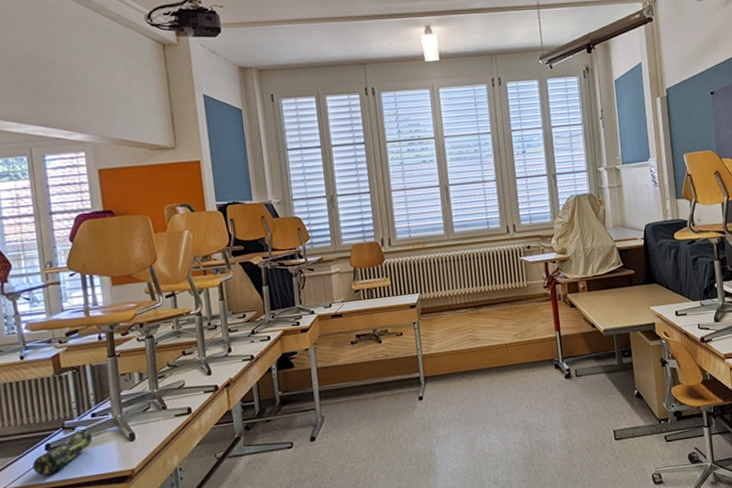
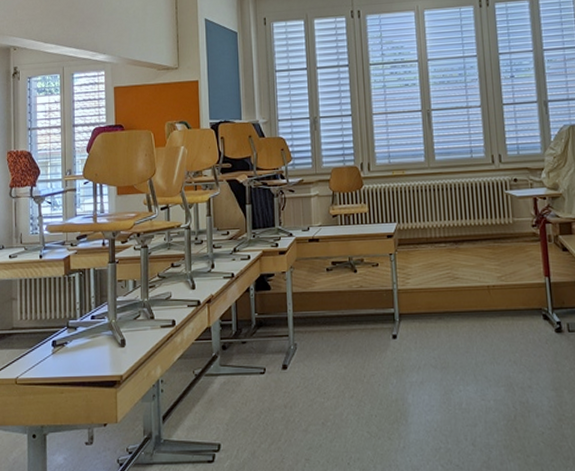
pencil case: present [32,429,93,476] -> none [41,329,91,371]

